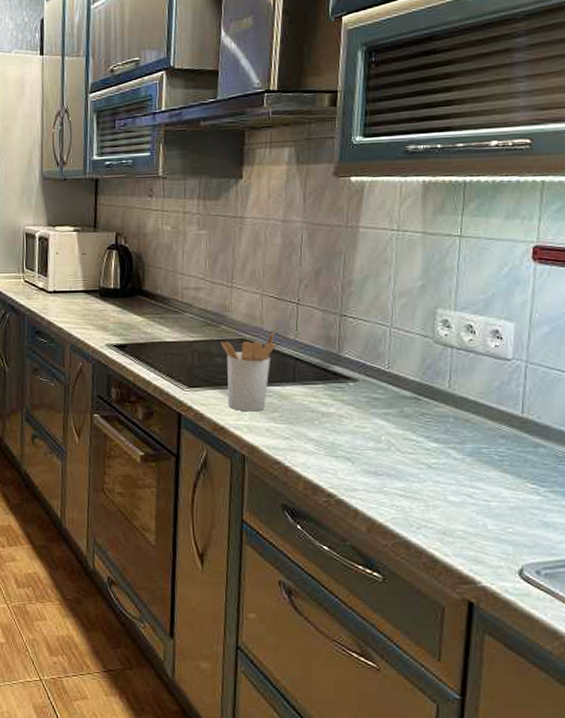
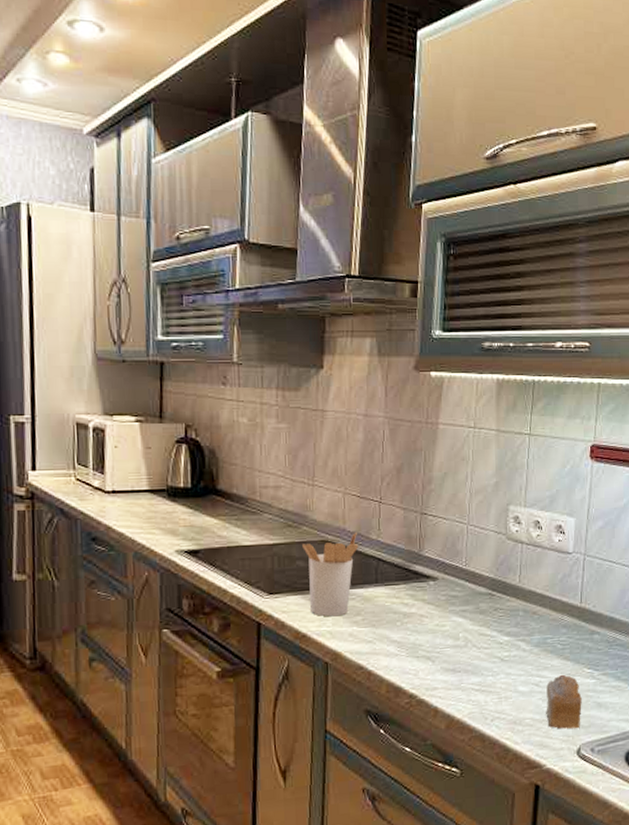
cake slice: none [481,487,525,548] -> present [546,674,582,729]

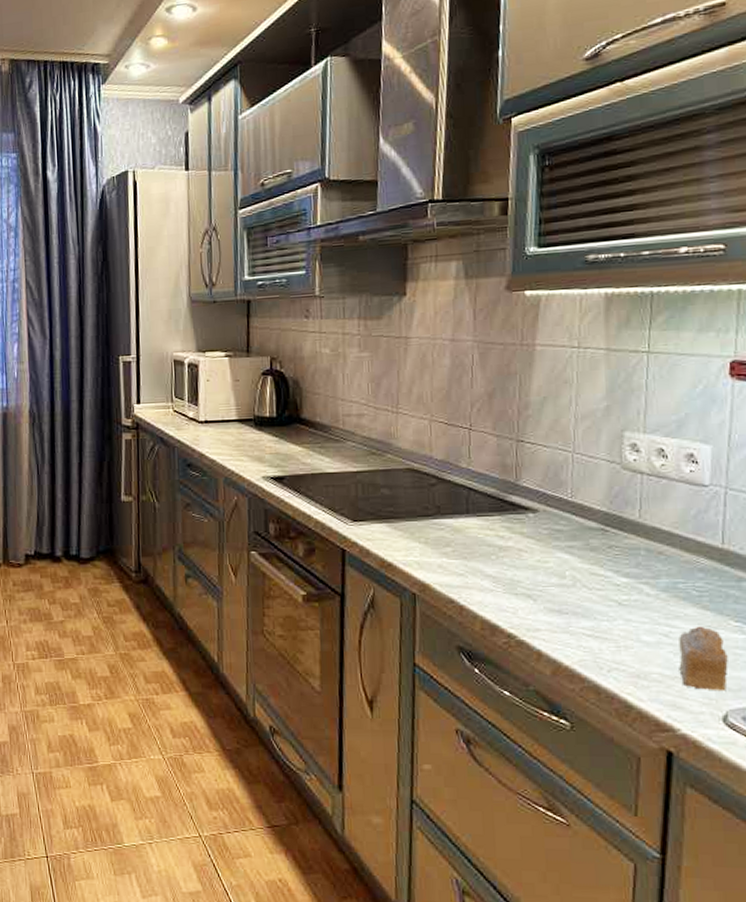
utensil holder: present [302,533,359,617] -> none [387,461,447,547]

